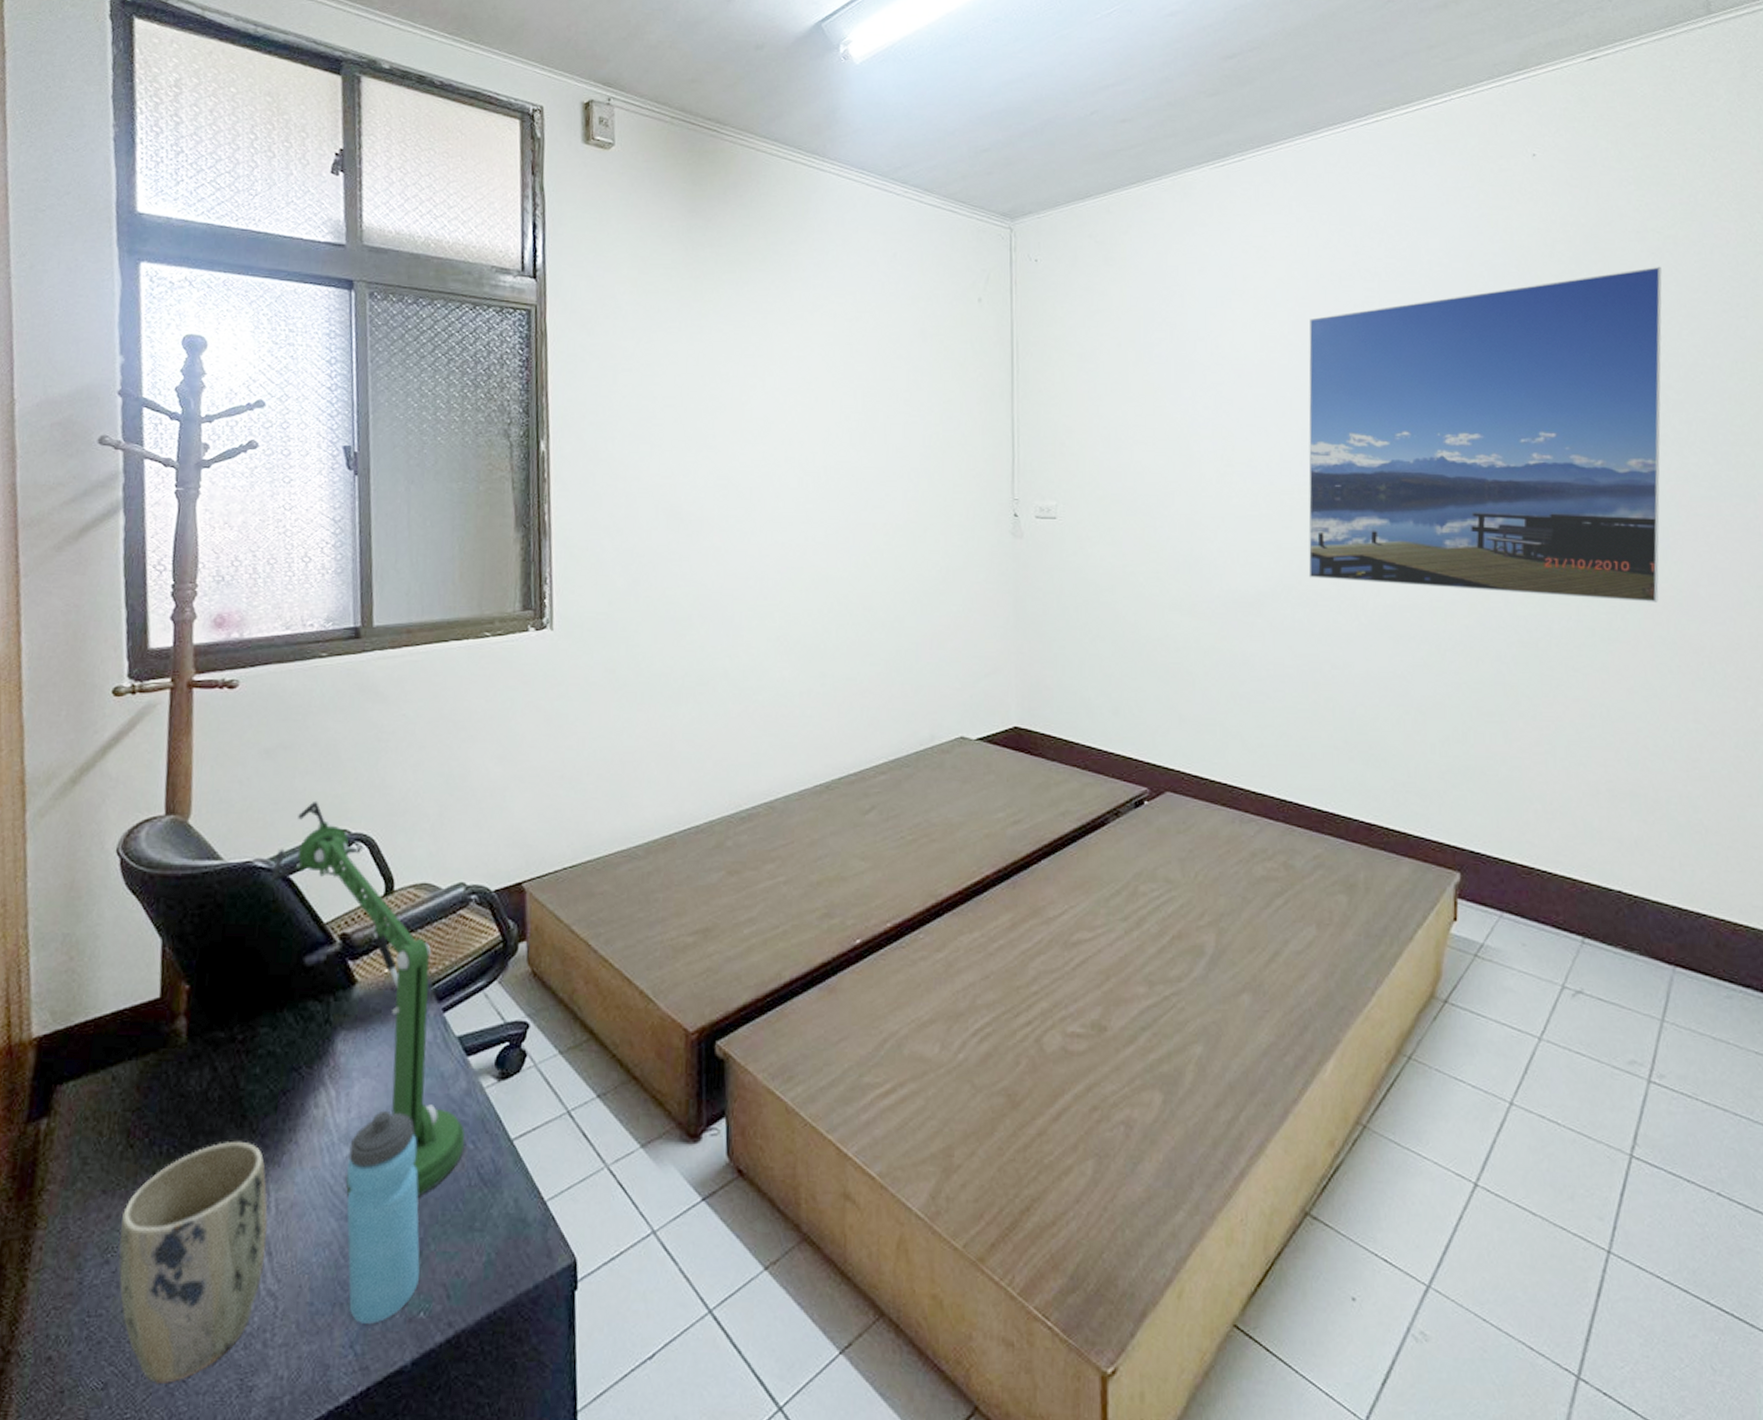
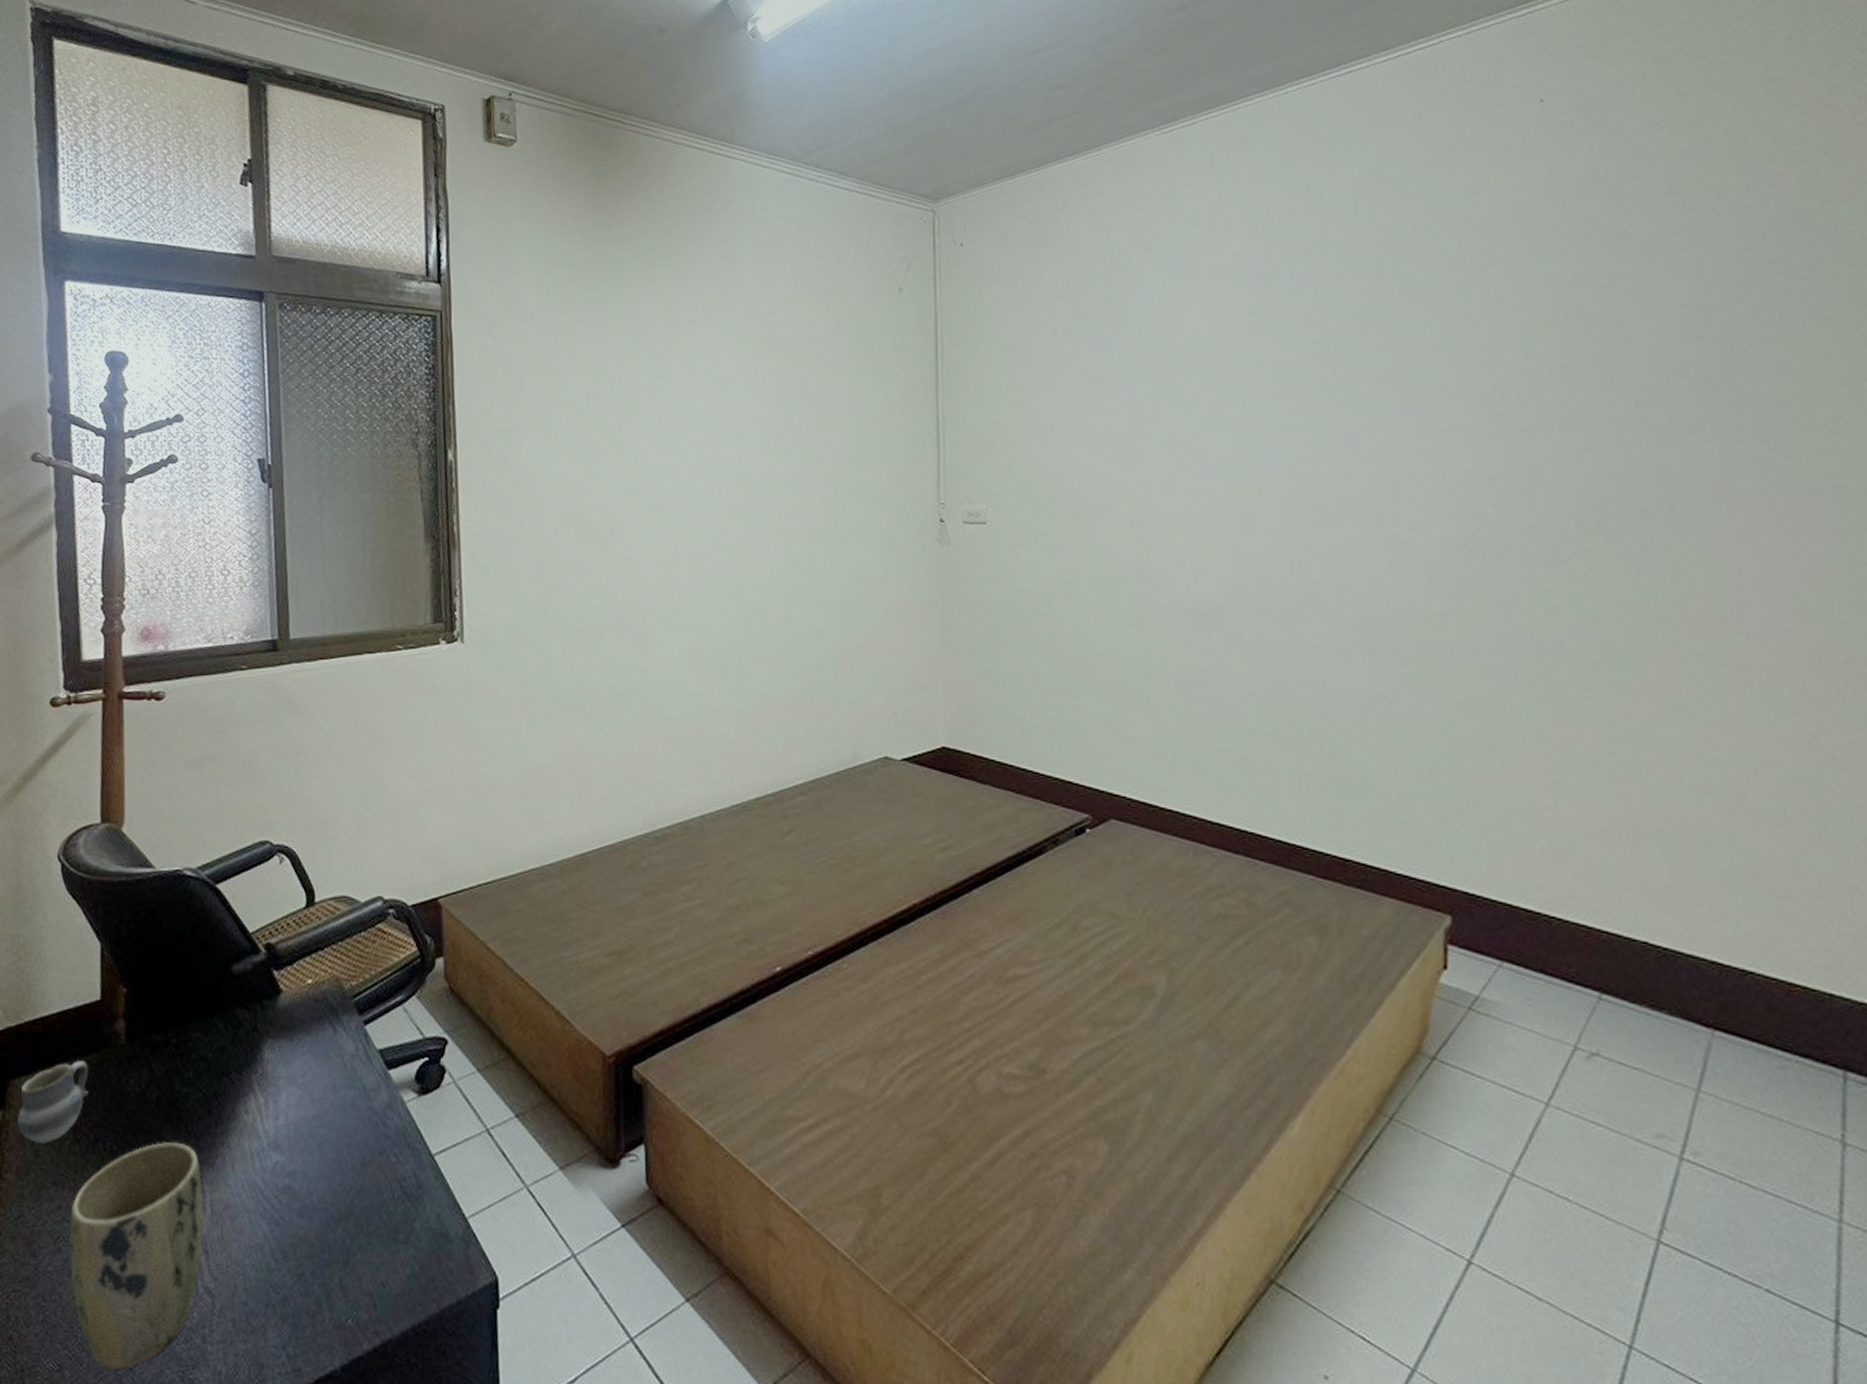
cup: none [63,1062,146,1150] -> present [17,1061,89,1143]
desk lamp: present [270,800,465,1197] -> none [199,811,388,1207]
water bottle: present [346,1110,420,1324] -> none [275,1119,347,1328]
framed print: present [1308,266,1662,602] -> none [1271,222,1702,613]

